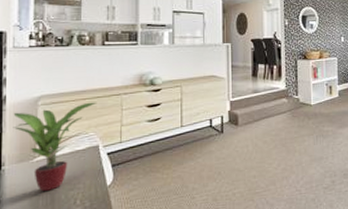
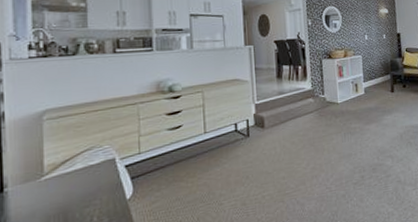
potted plant: present [13,102,97,191] -> none [14,113,111,211]

